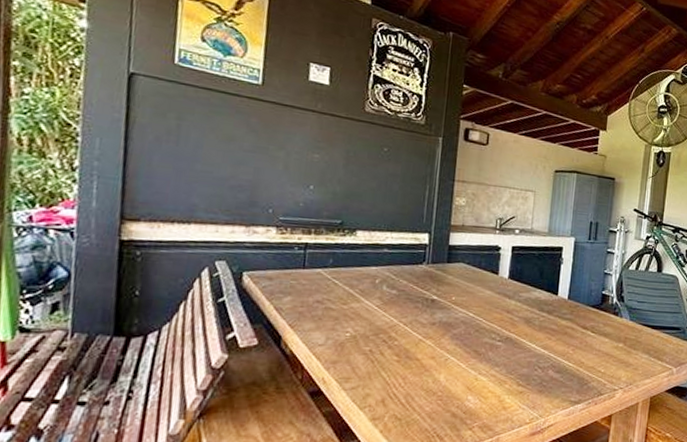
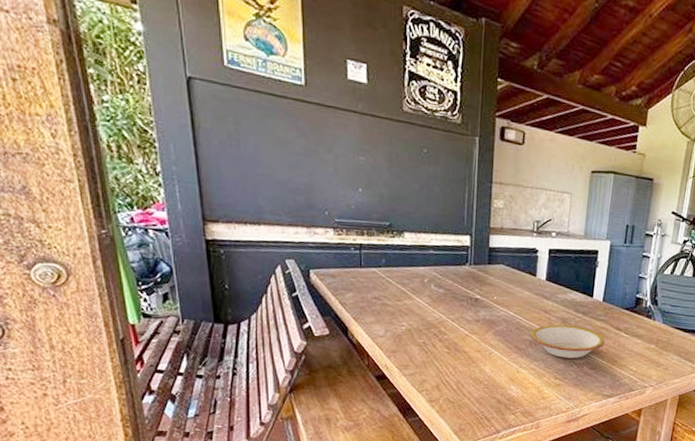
bowl: none [491,325,571,362] -> present [530,324,605,359]

